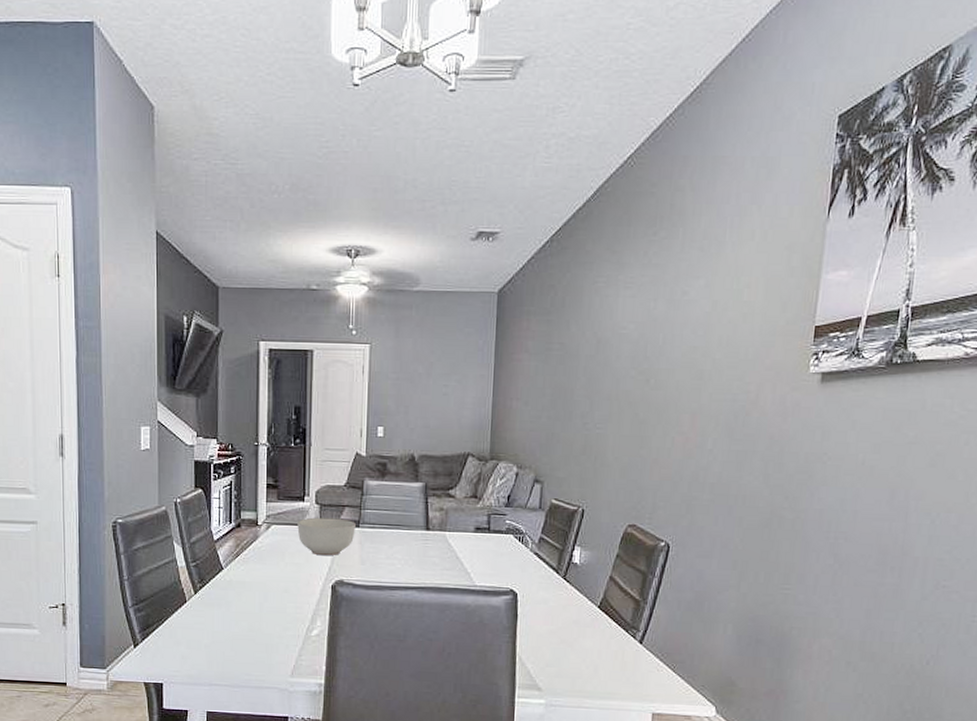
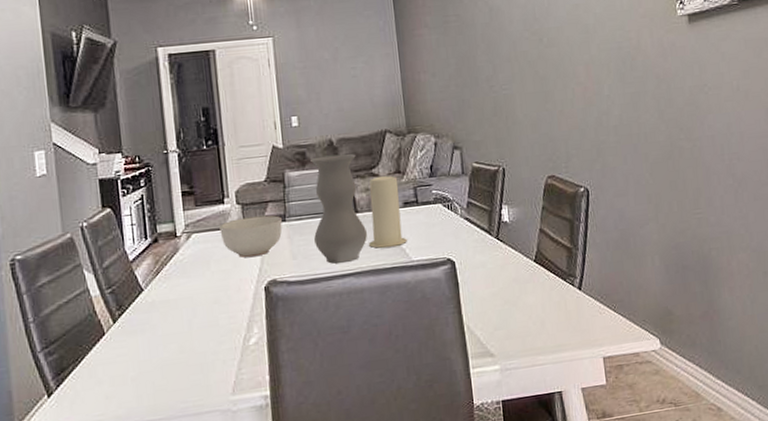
vase: none [384,470,435,576] -> present [309,153,367,264]
candle: none [436,499,473,569] -> present [369,176,407,248]

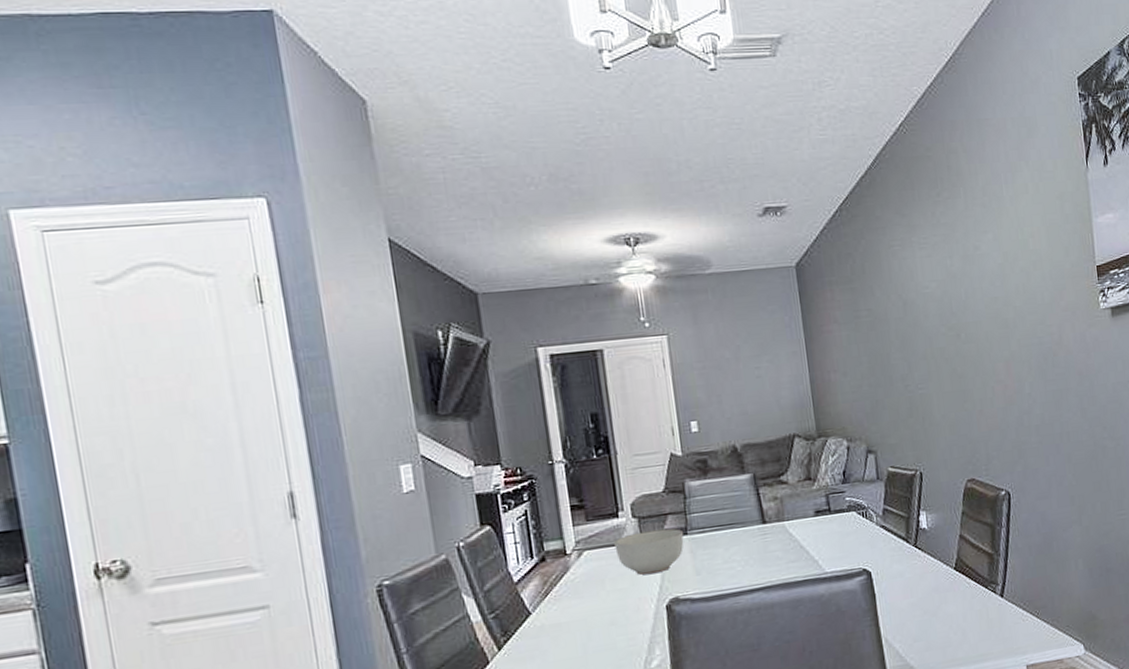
vase: present [309,153,367,264] -> none [711,460,777,579]
candle: present [369,176,407,248] -> none [778,483,820,561]

